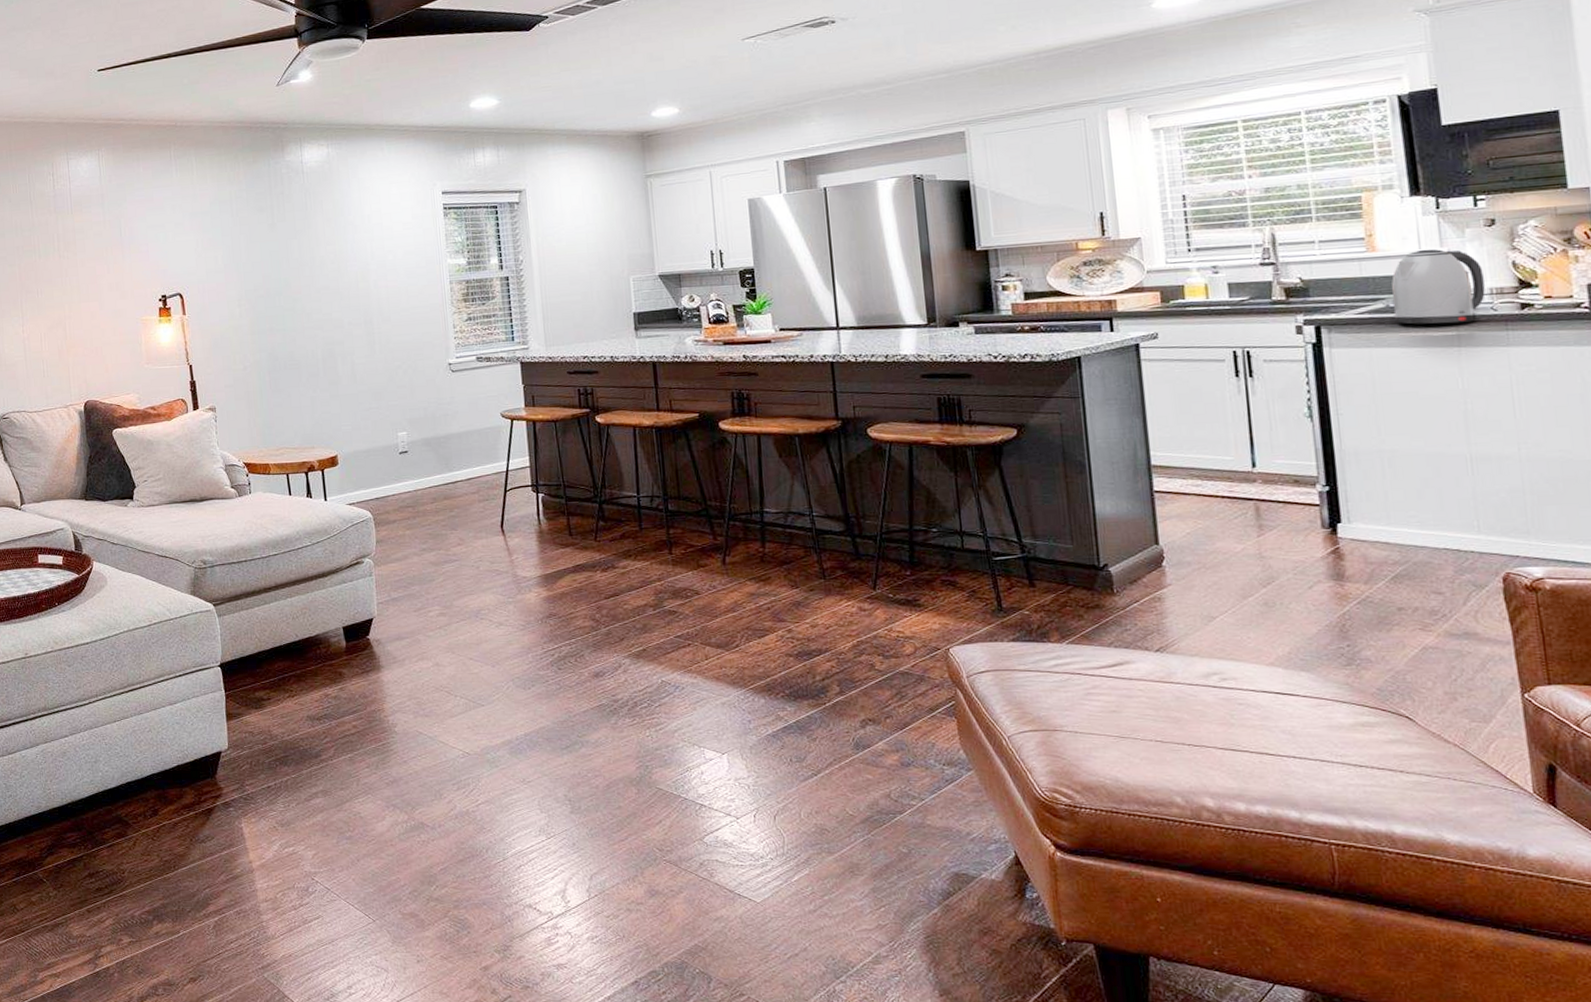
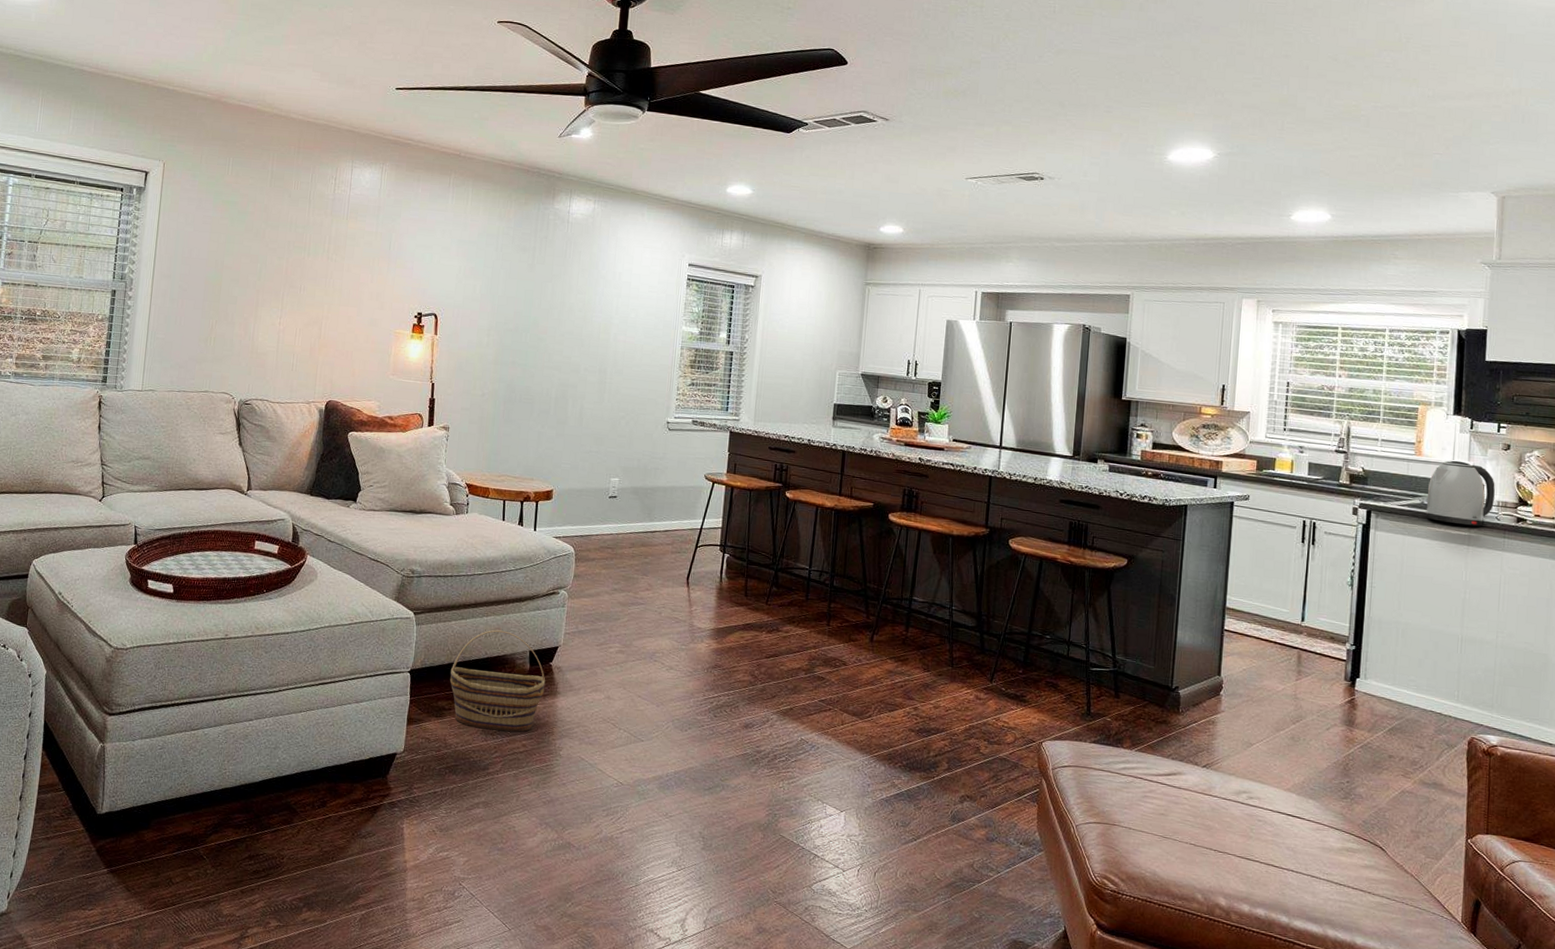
basket: none [262,609,367,715] -> present [450,629,546,732]

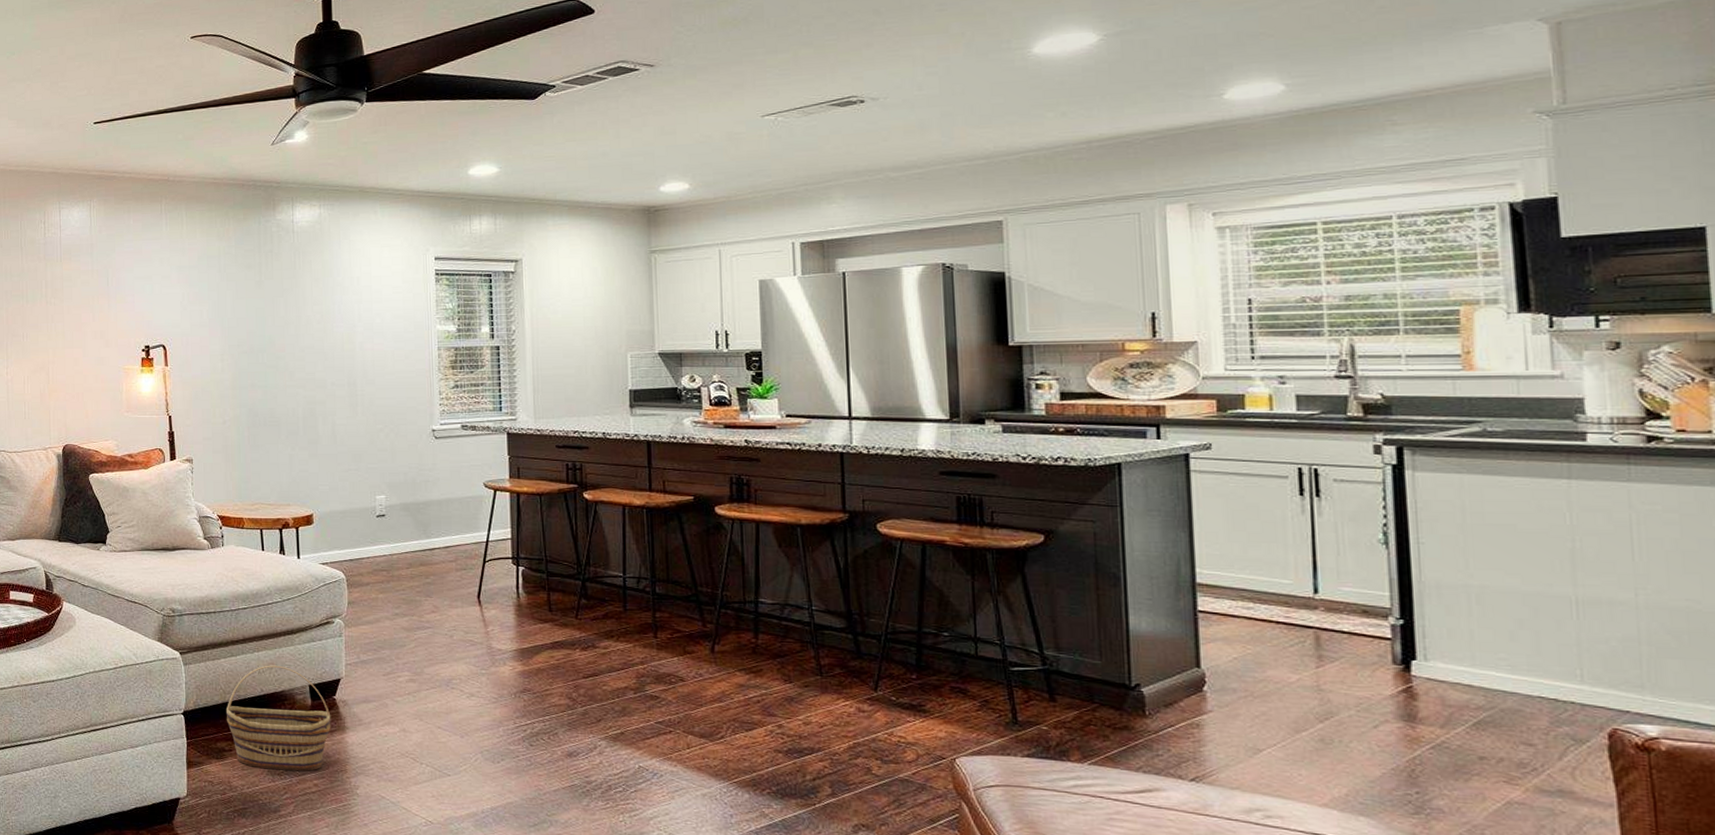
kettle: present [1425,460,1495,527] -> none [1490,370,1604,453]

